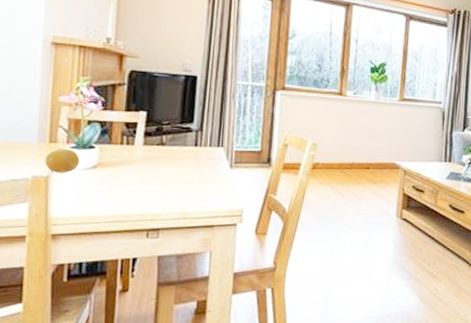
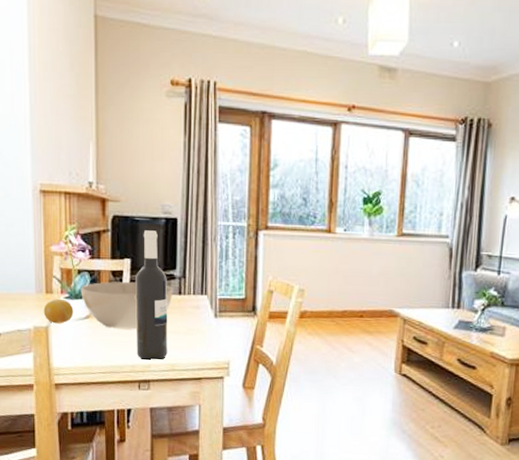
bowl: none [89,132,191,179] -> present [81,281,174,330]
wine bottle: none [147,85,184,209] -> present [135,230,168,360]

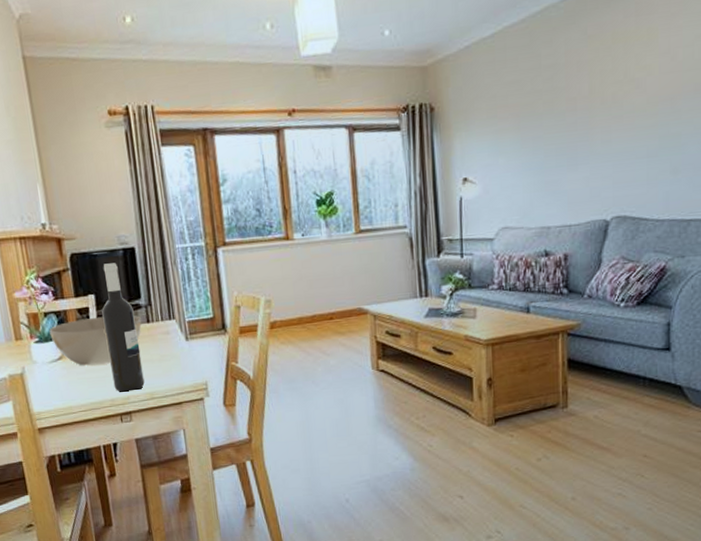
fruit: present [43,298,74,324] -> none [15,343,46,370]

